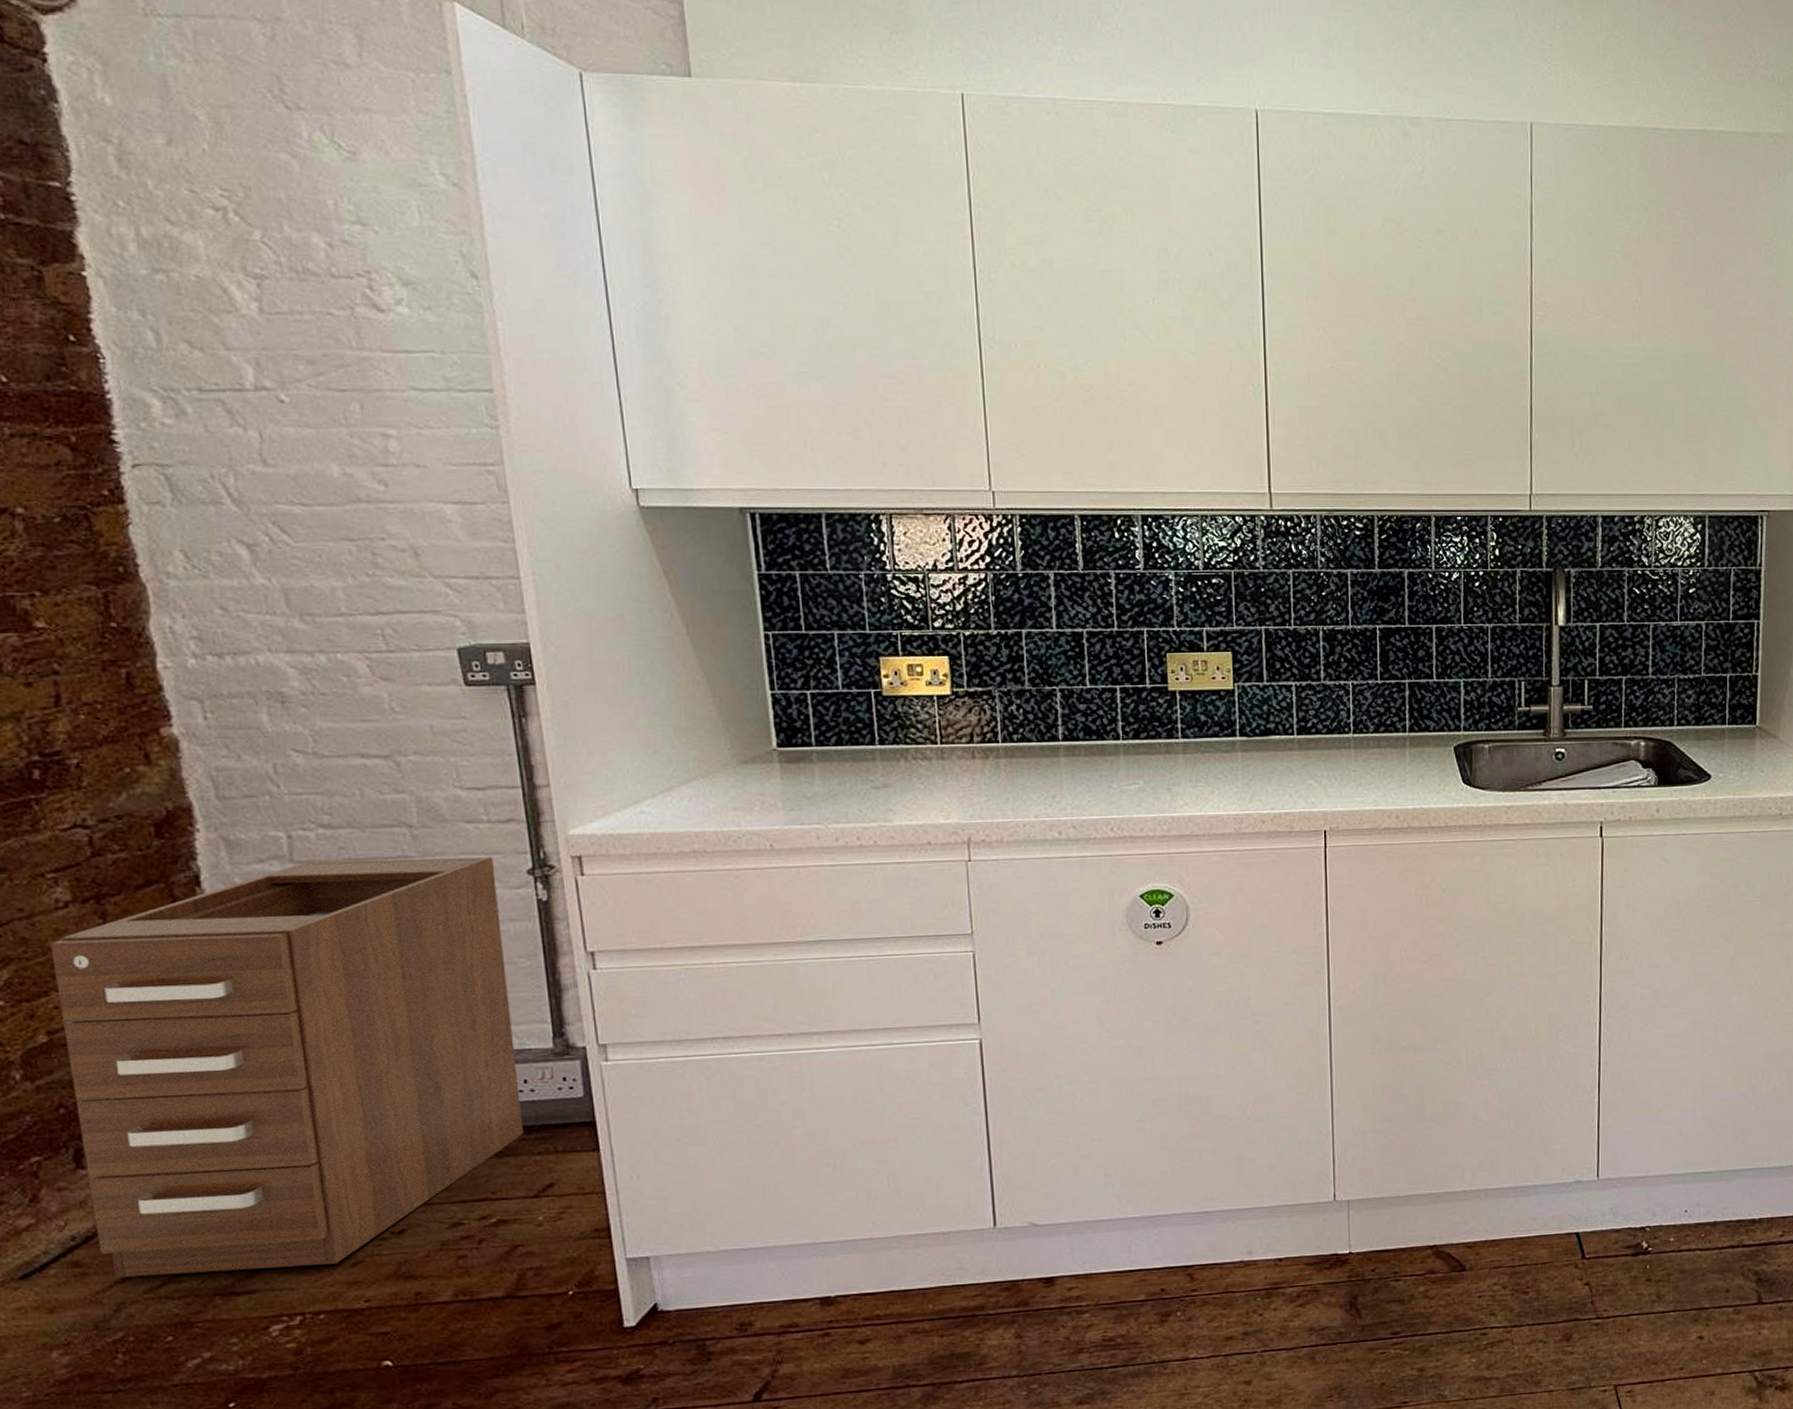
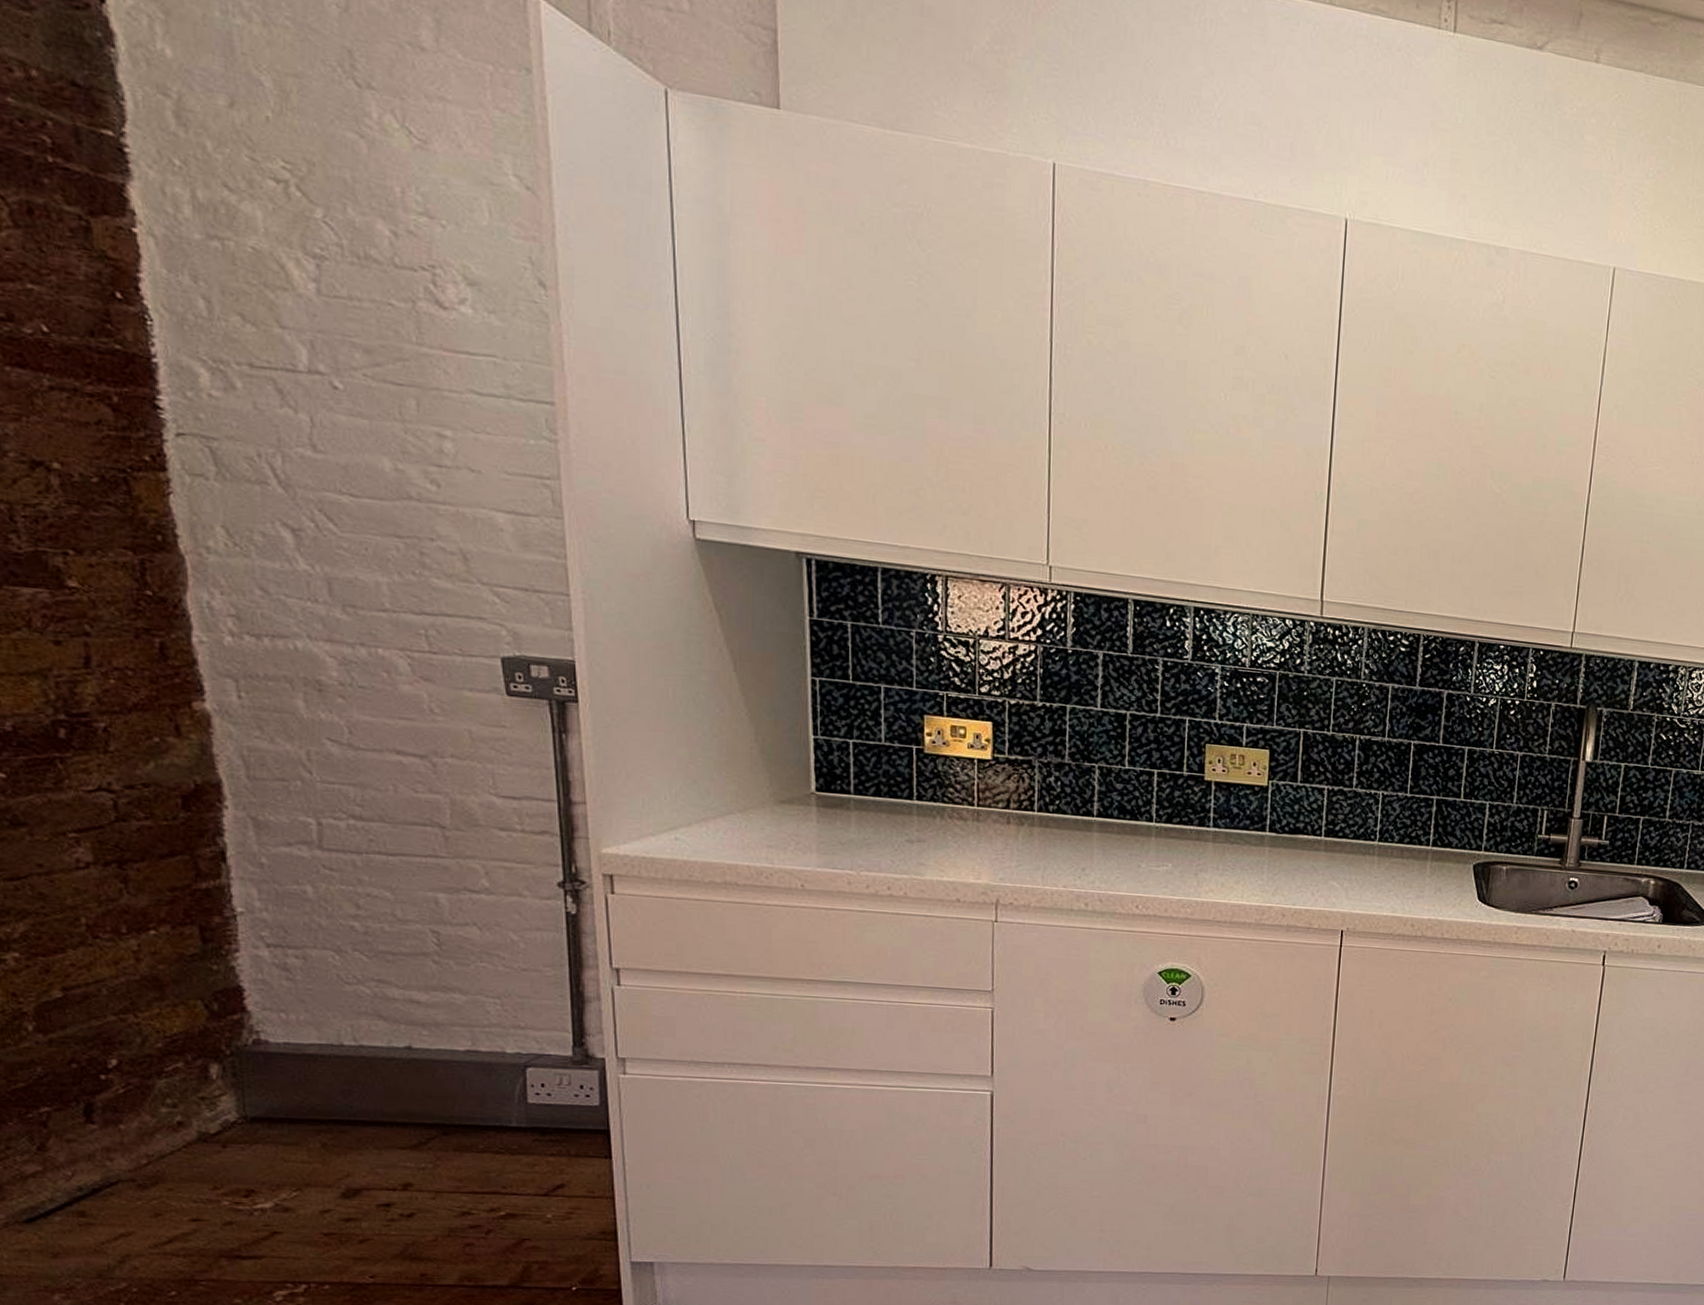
filing cabinet: present [50,857,524,1278] -> none [69,849,538,1239]

